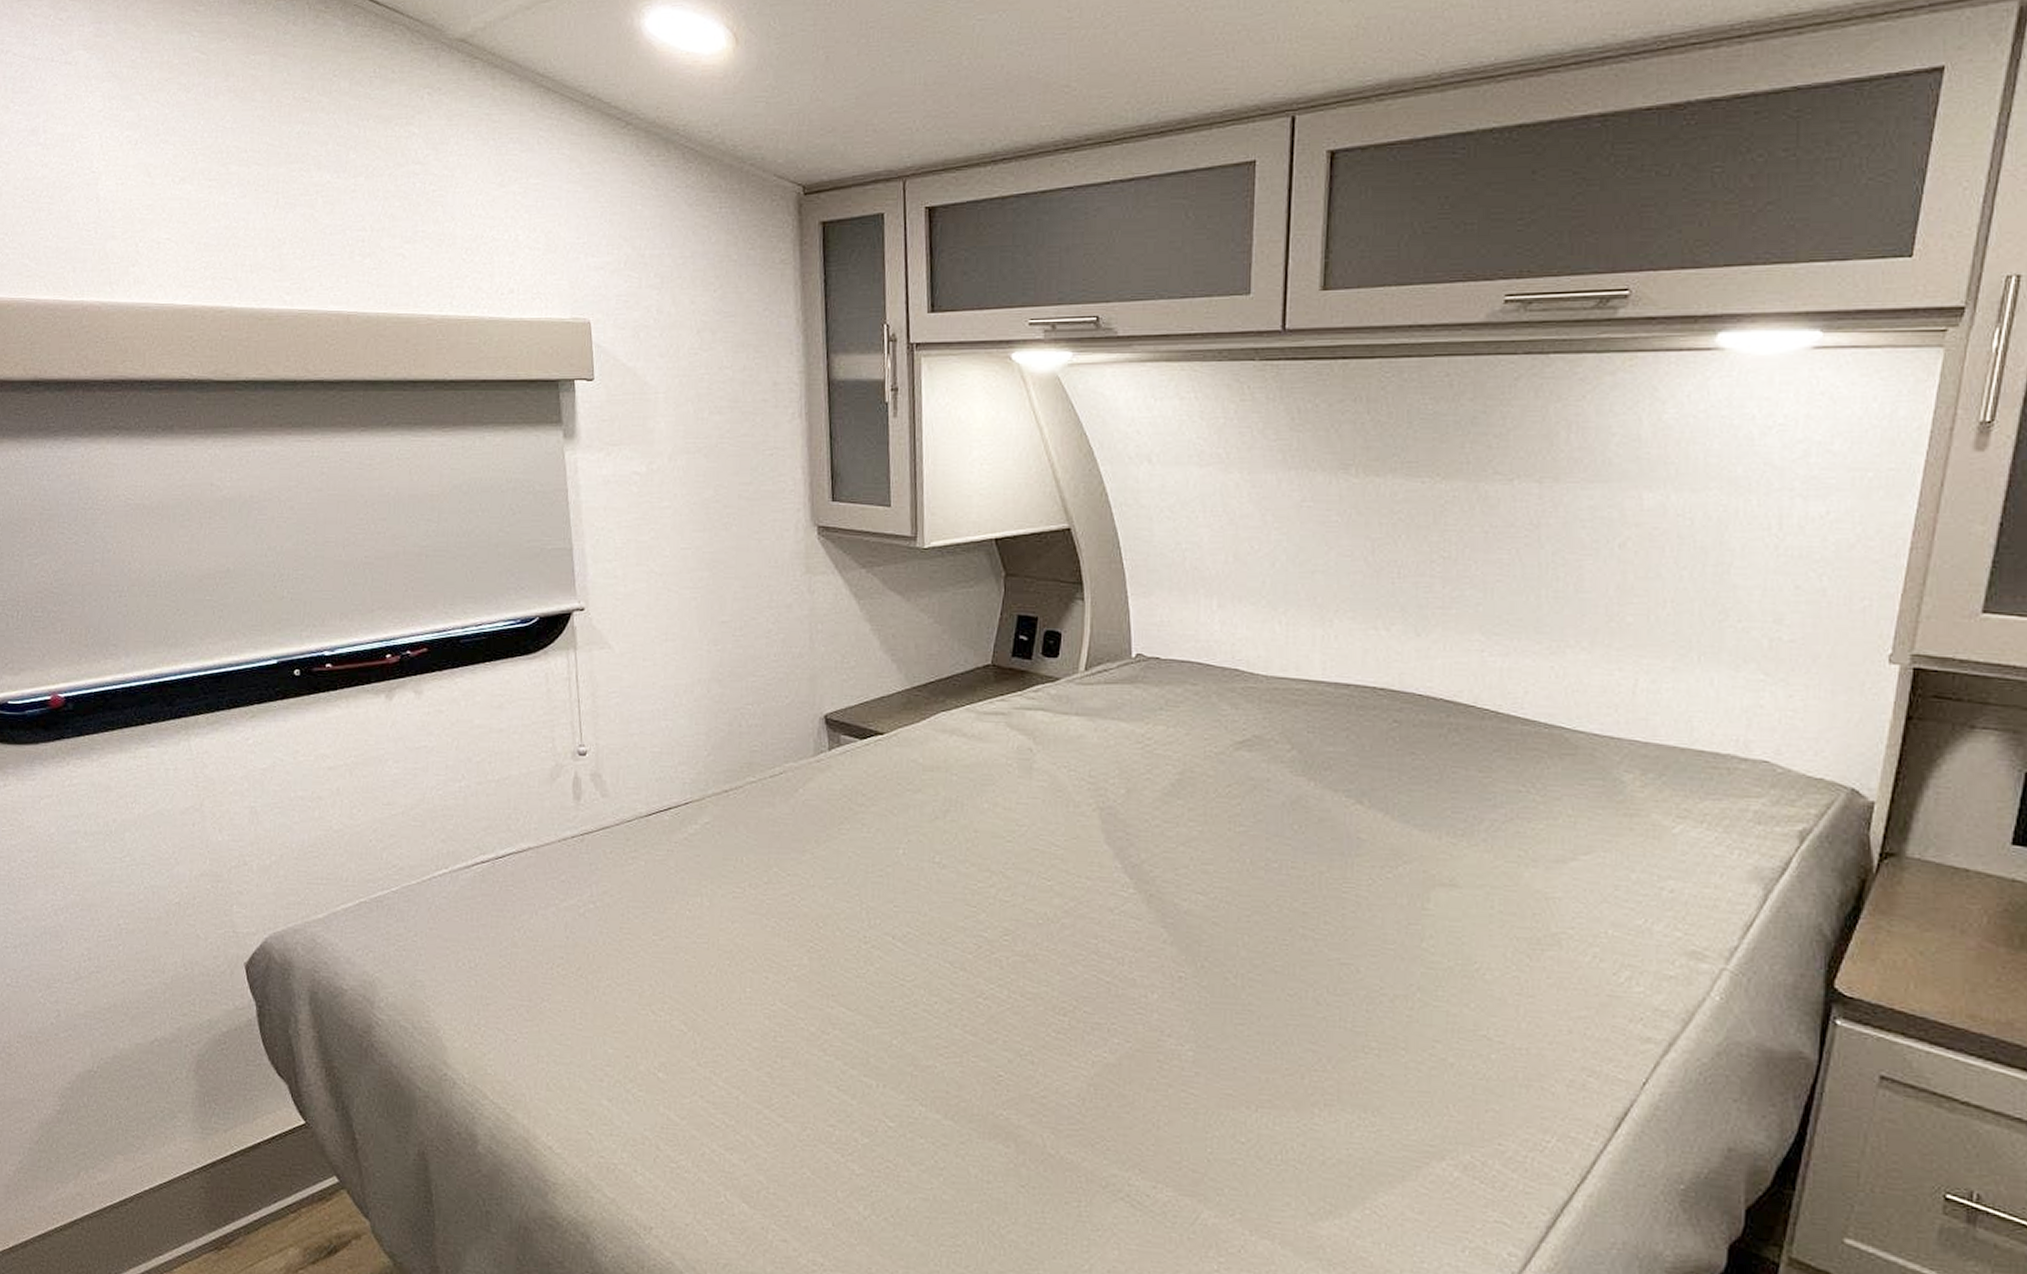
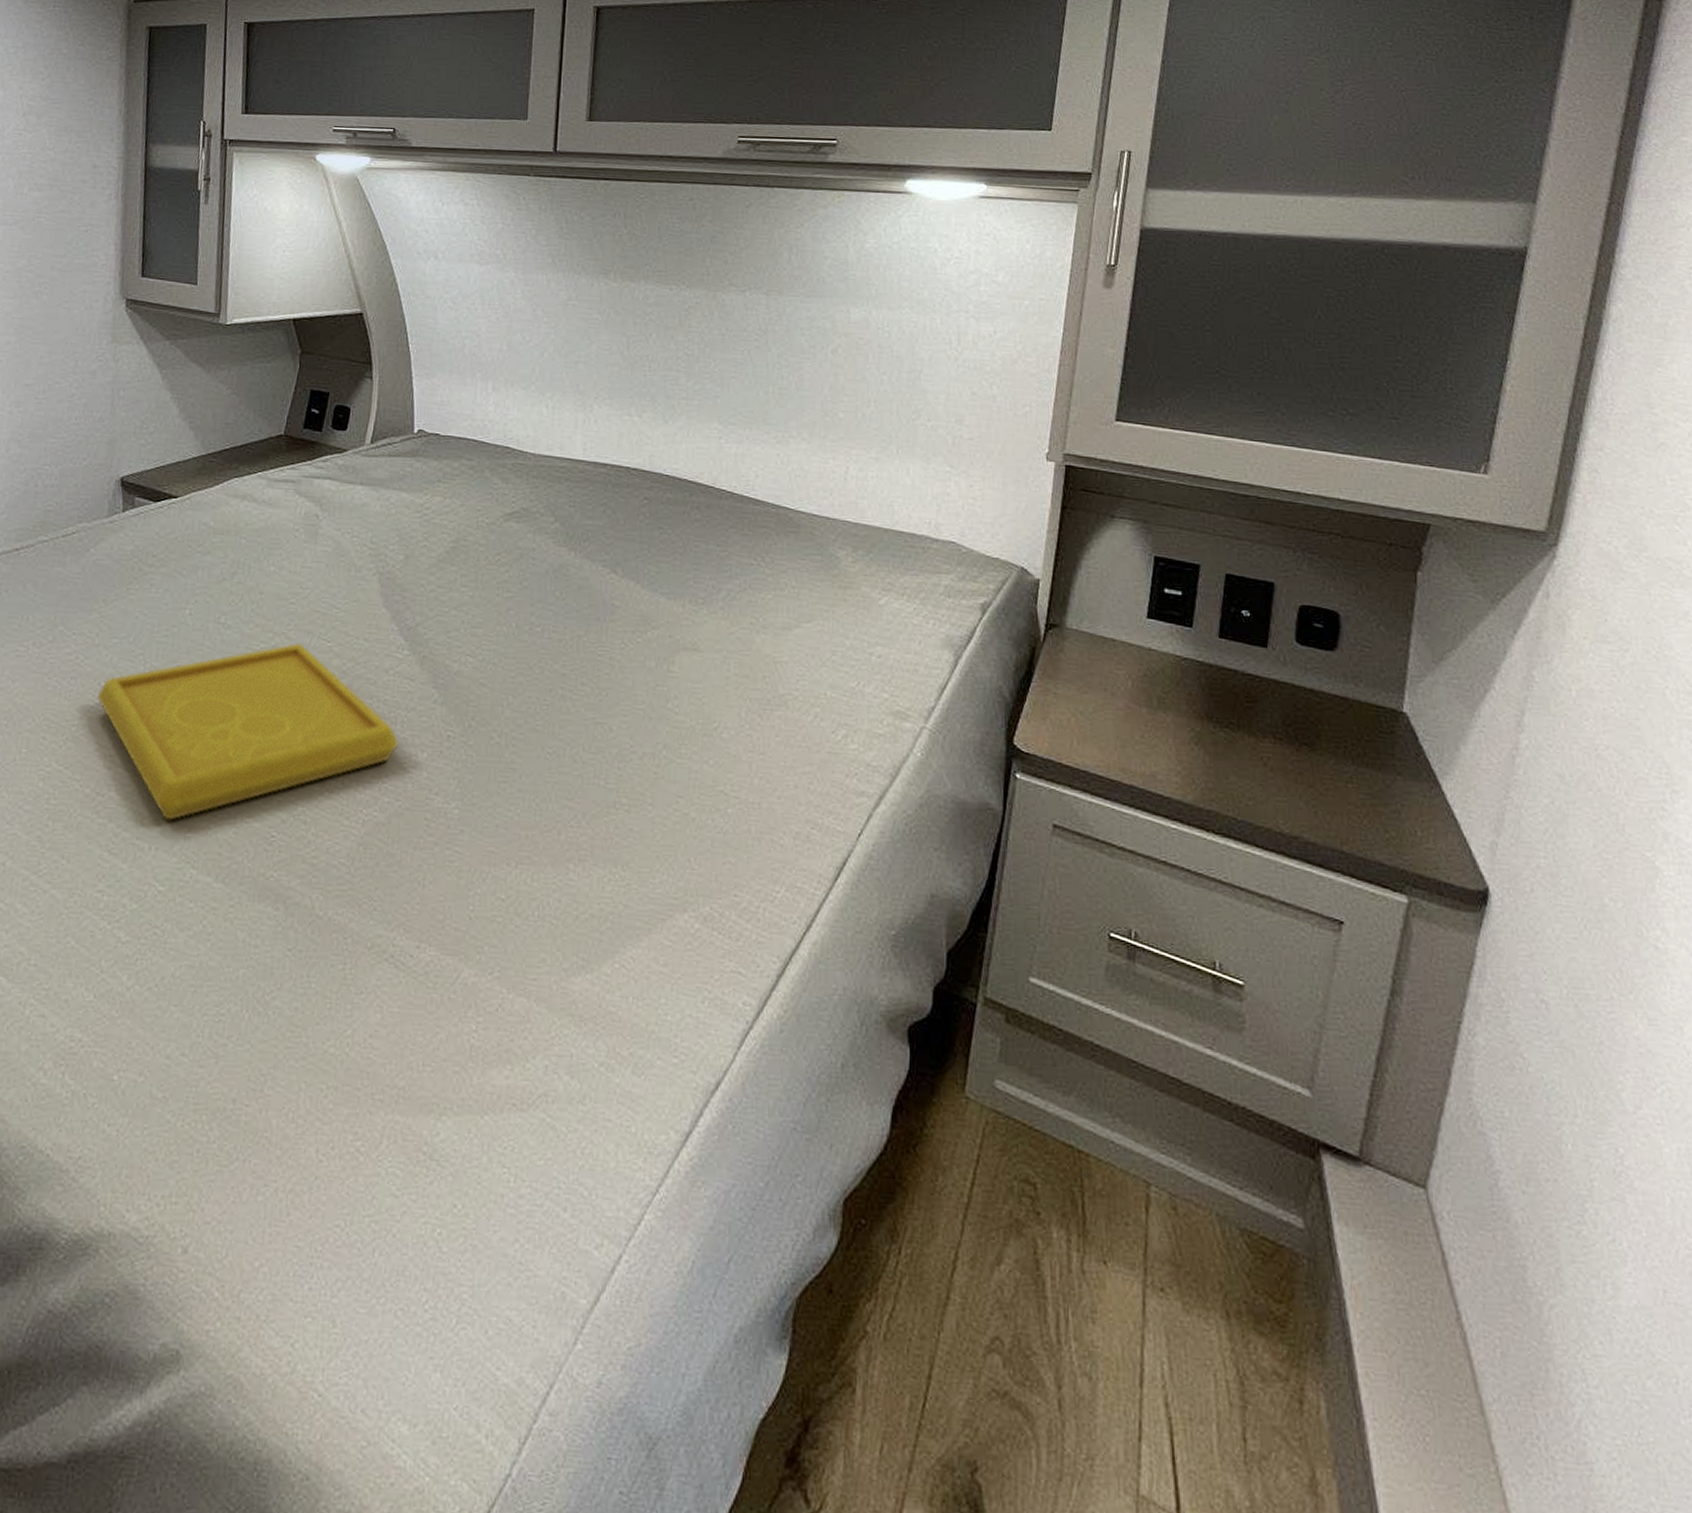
serving tray: none [815,882,1126,1059] -> present [96,643,398,821]

